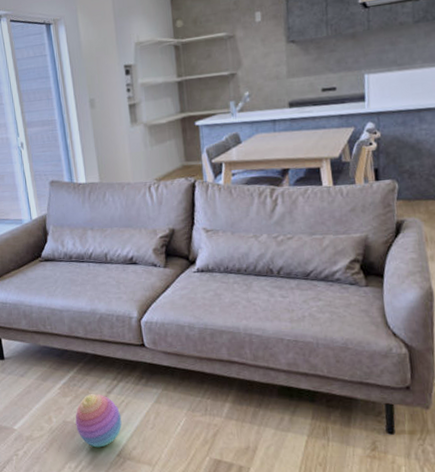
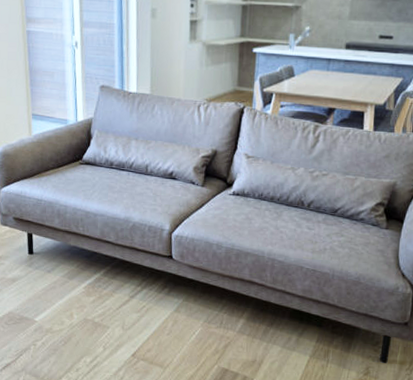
stacking toy: present [75,394,122,448] -> none [96,297,141,347]

